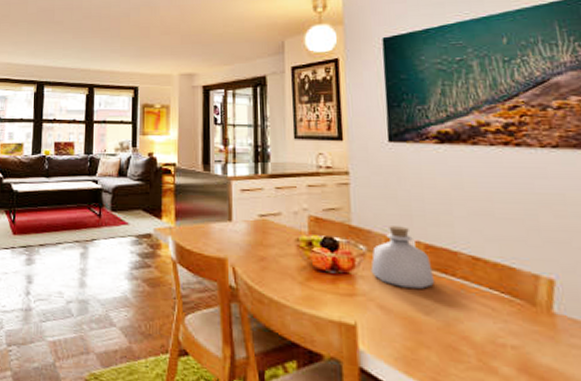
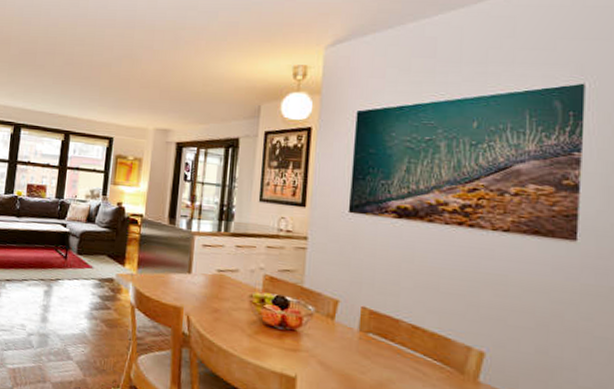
bottle: present [370,226,436,289] -> none [316,291,375,351]

